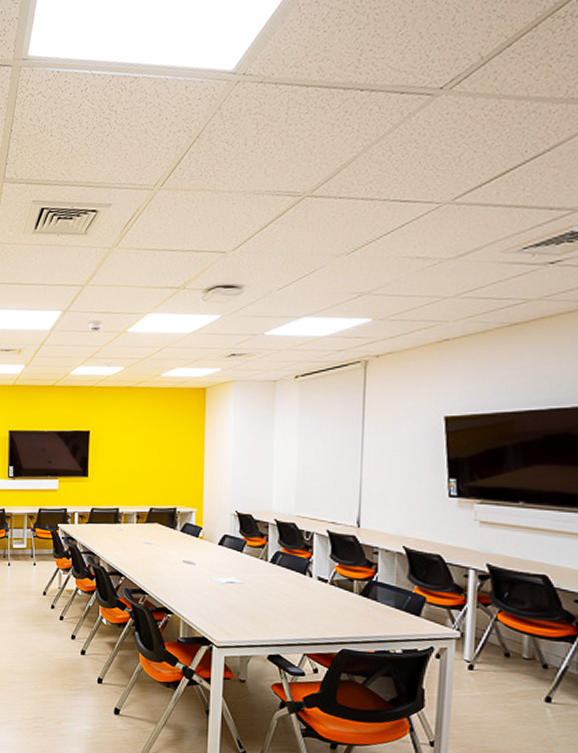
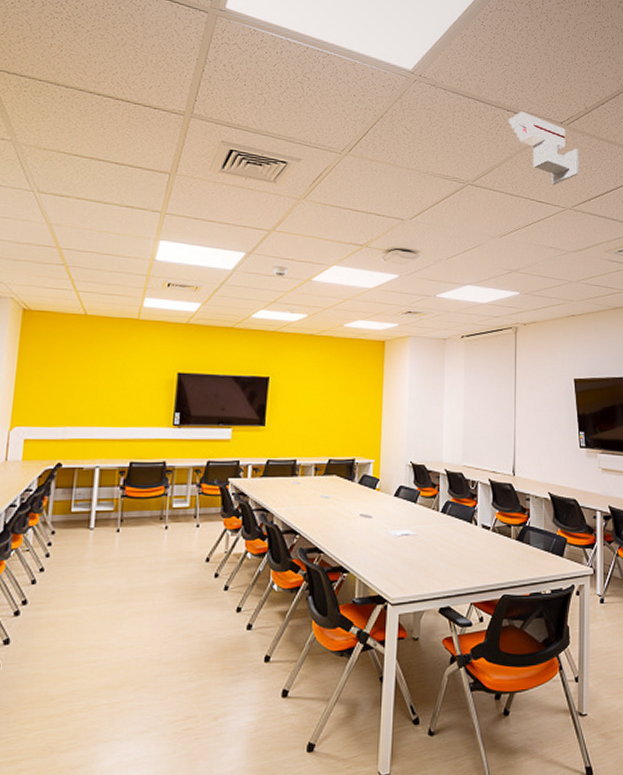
security camera: none [362,85,467,176] -> present [508,111,579,185]

